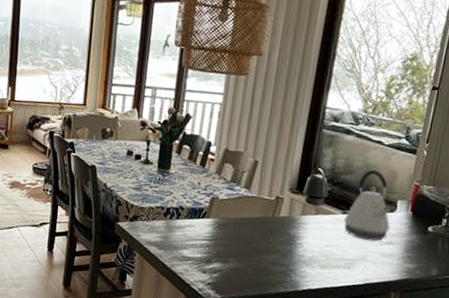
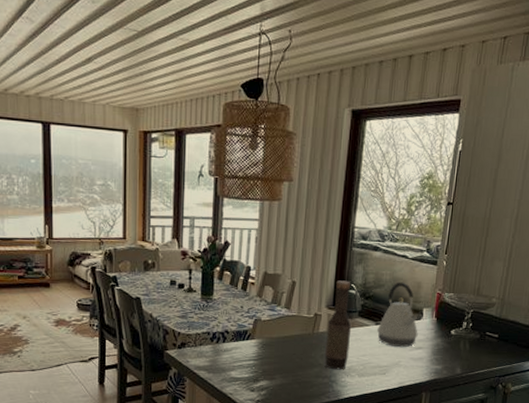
bottle: none [284,163,318,259] -> present [325,280,352,370]

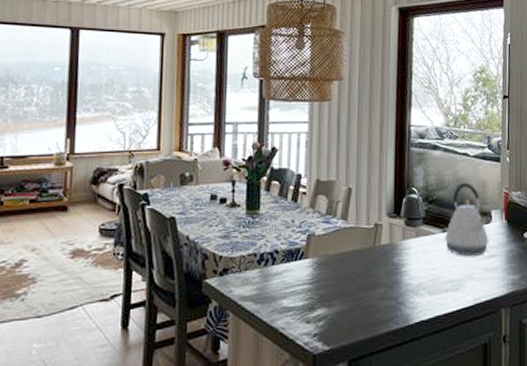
bottle: present [325,280,352,370] -> none [389,184,417,289]

